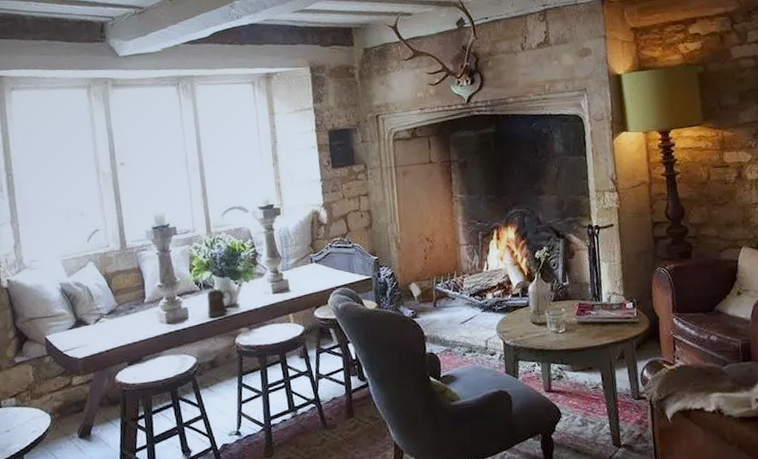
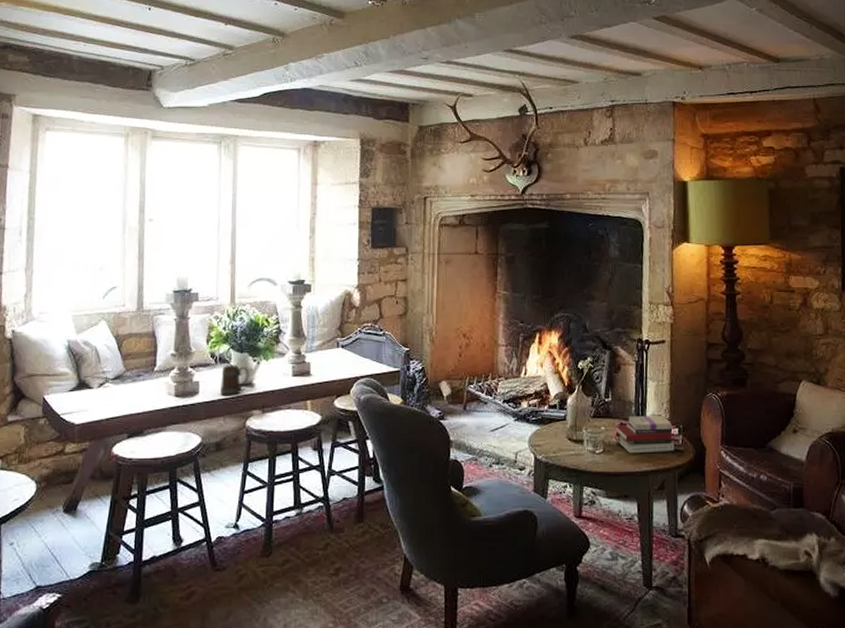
books: none [574,293,631,330] -> present [615,416,675,454]

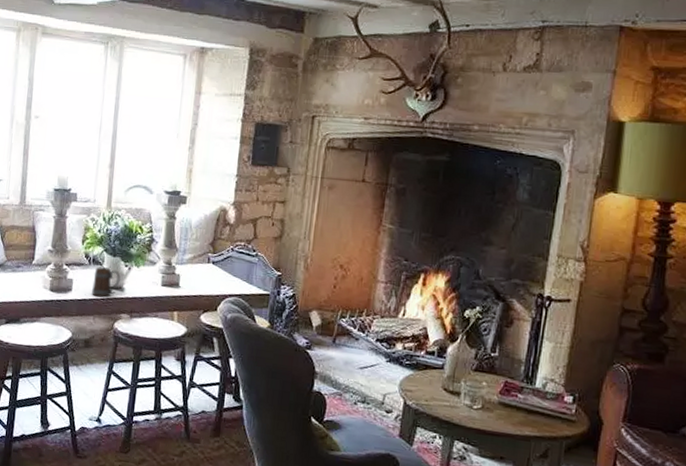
books: present [615,416,675,454] -> none [498,375,566,422]

